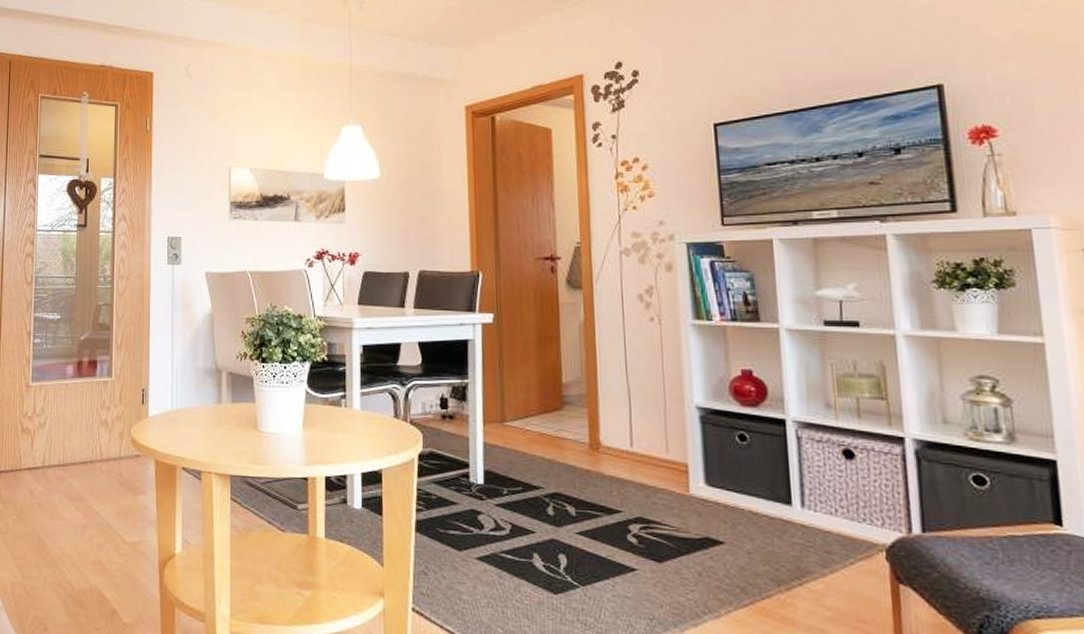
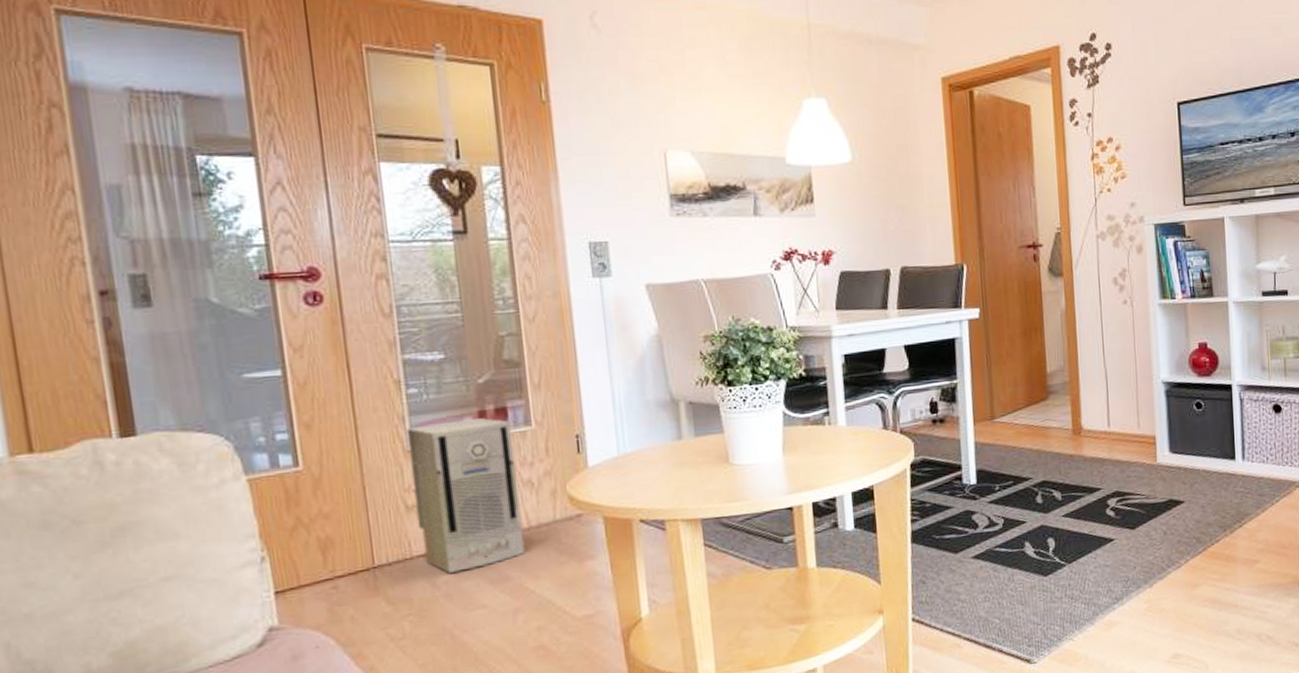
air purifier: none [27,367,98,487] -> present [406,418,525,573]

